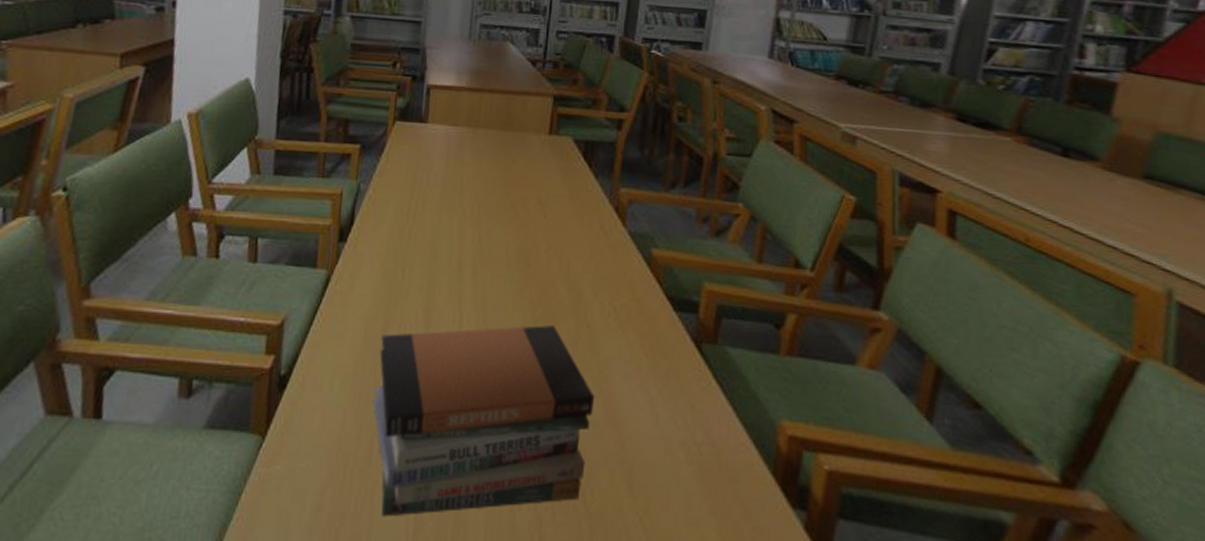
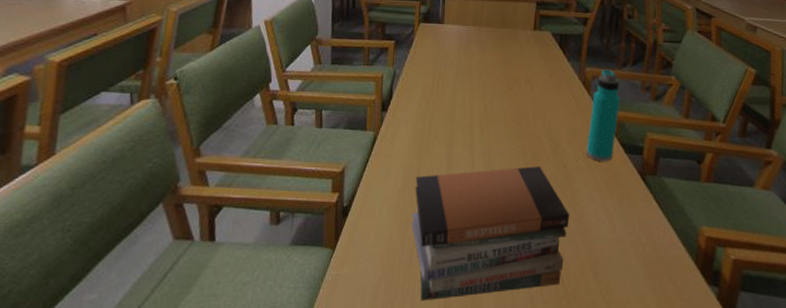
water bottle: none [619,191,668,322] -> present [586,69,621,162]

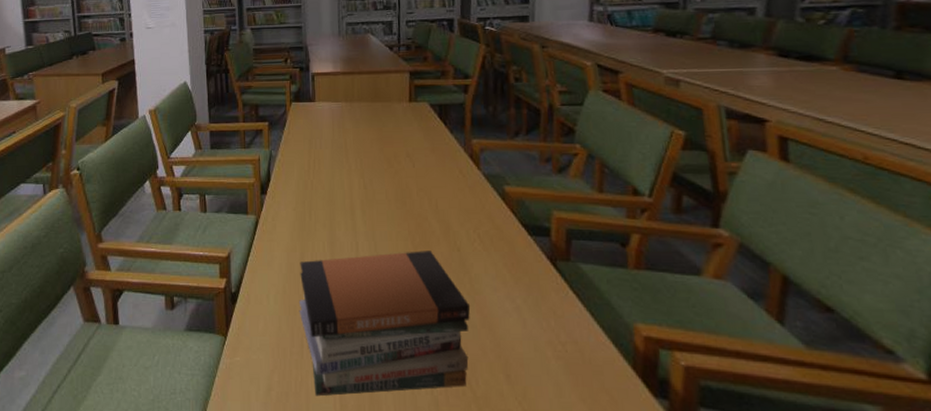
water bottle: present [586,69,621,162] -> none [481,140,517,245]

